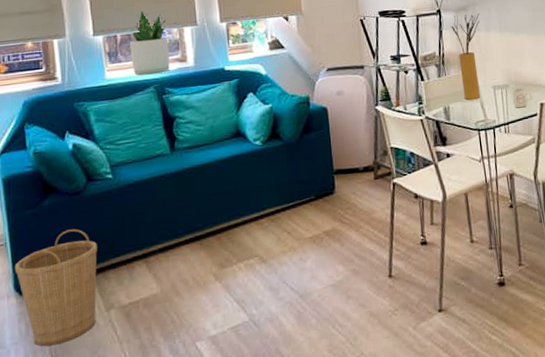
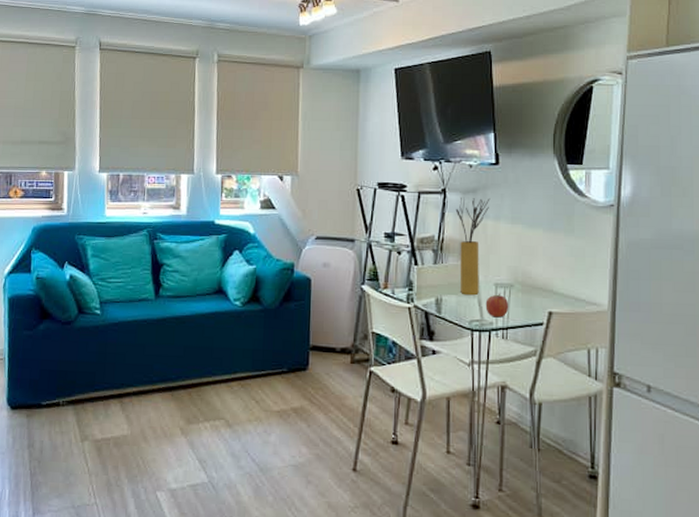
basket: present [14,228,97,347] -> none [9,356,80,463]
planter: present [129,10,170,75] -> none [129,153,166,218]
fruit: none [487,94,508,116] -> present [485,293,509,318]
mug: present [512,88,532,109] -> none [516,291,540,314]

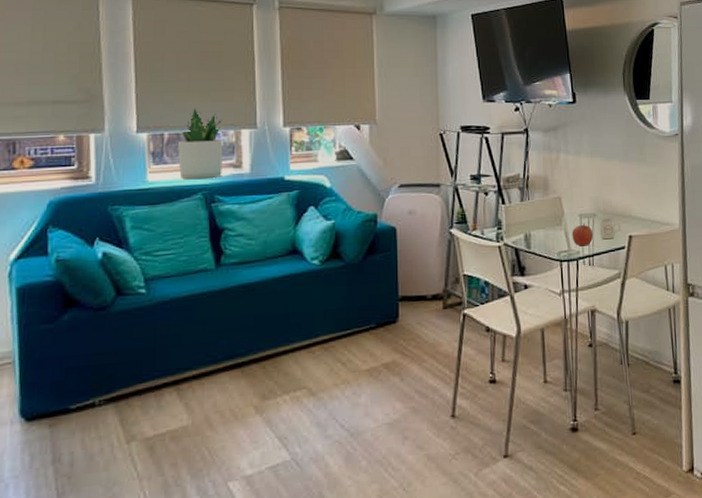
planter: none [129,153,166,218] -> present [177,108,223,180]
vase: present [455,198,490,296] -> none [538,135,570,229]
mug: none [516,291,540,314] -> present [599,218,621,240]

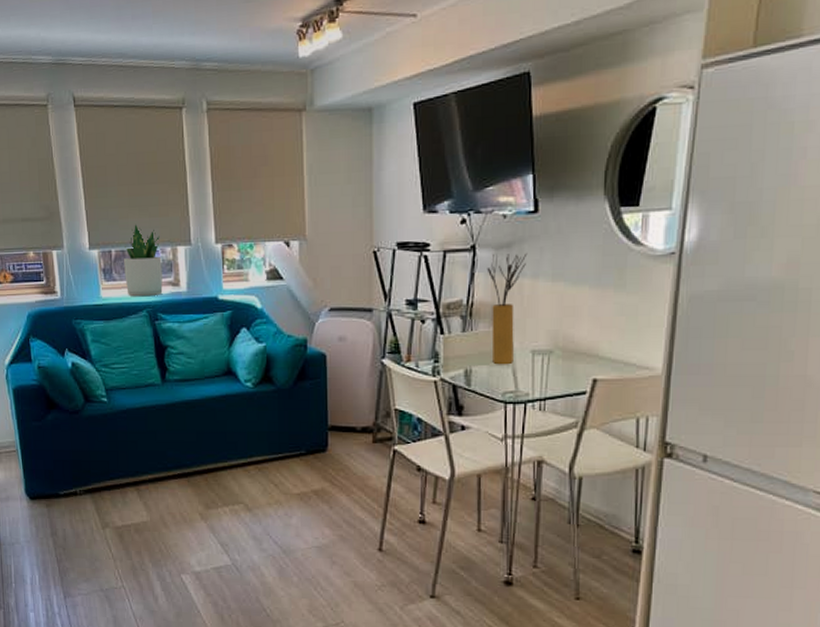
vase: none [538,135,570,229] -> present [487,253,528,365]
fruit: present [572,223,594,247] -> none [521,360,548,388]
mug: present [599,218,621,240] -> none [555,357,583,382]

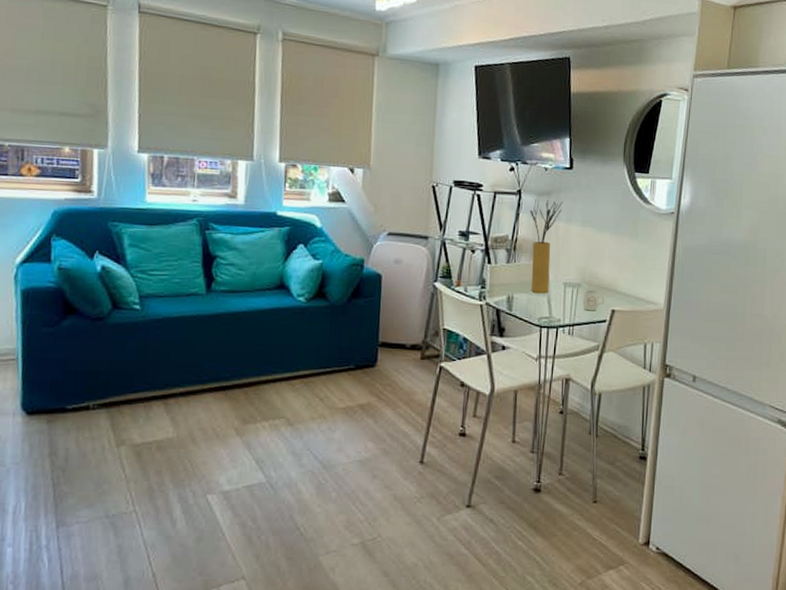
planter: present [123,224,163,297] -> none [176,134,220,206]
mug: none [555,357,583,382] -> present [582,290,604,311]

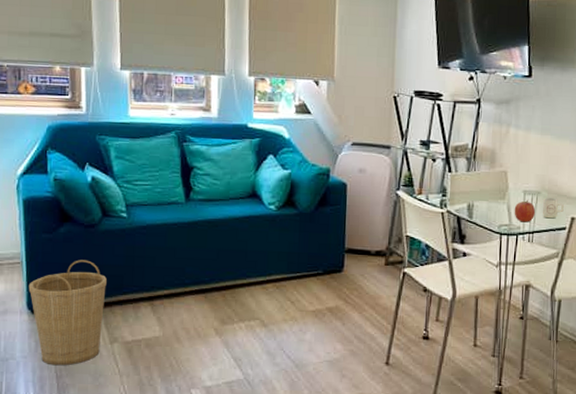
basket: none [23,355,115,472] -> present [28,260,107,366]
vase: present [530,200,563,294] -> none [489,108,522,202]
fruit: none [554,292,576,315] -> present [514,199,536,223]

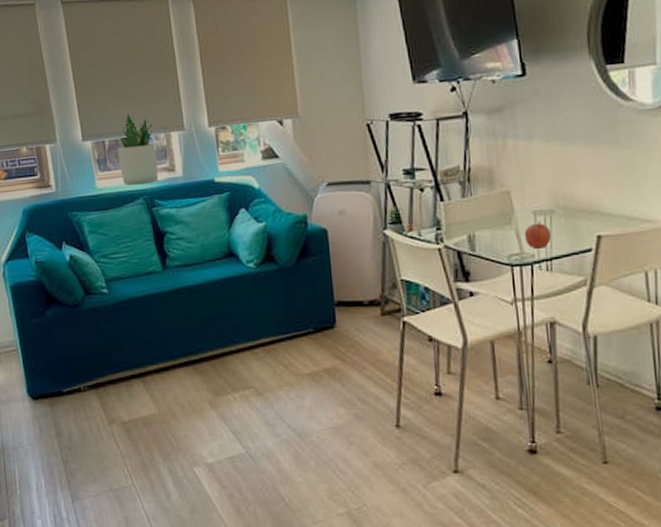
basket: present [28,260,107,366] -> none [26,341,100,451]
planter: none [155,51,195,119] -> present [117,113,159,185]
mug: present [542,198,564,219] -> none [558,215,586,241]

